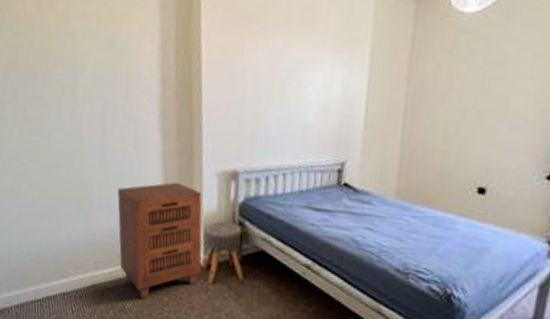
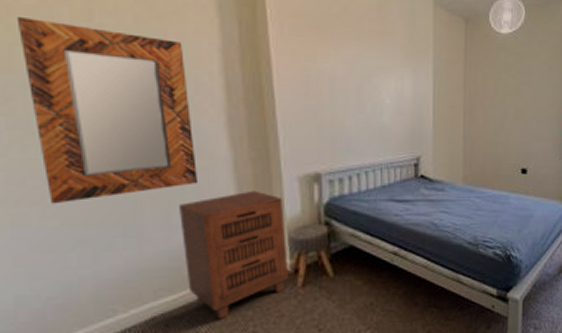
home mirror: none [22,25,134,178] -> present [16,17,199,205]

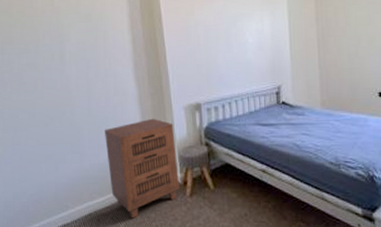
home mirror: present [16,17,199,205] -> none [14,8,117,130]

